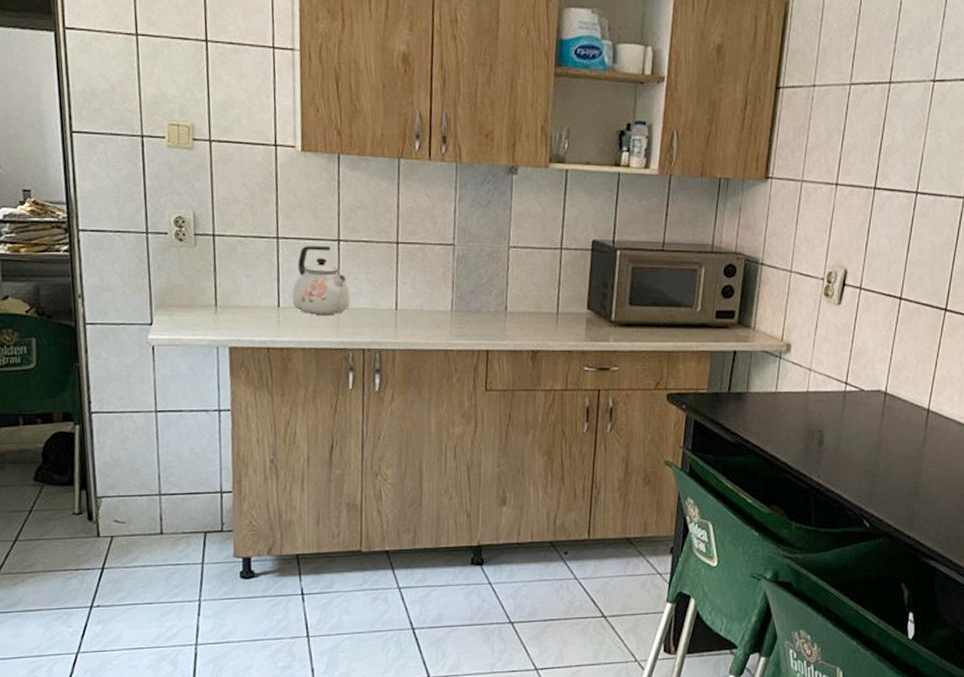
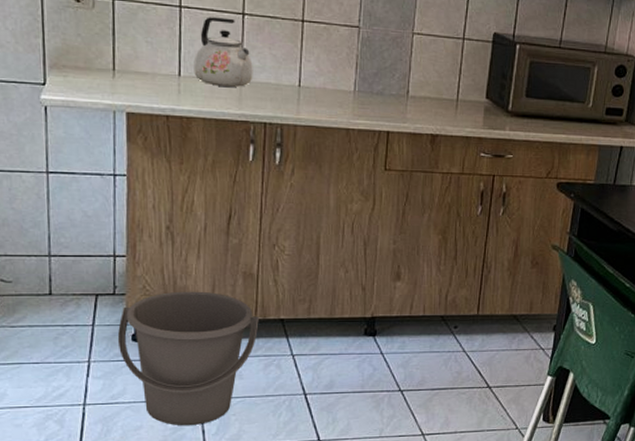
bucket: none [226,524,364,665] -> present [117,291,259,426]

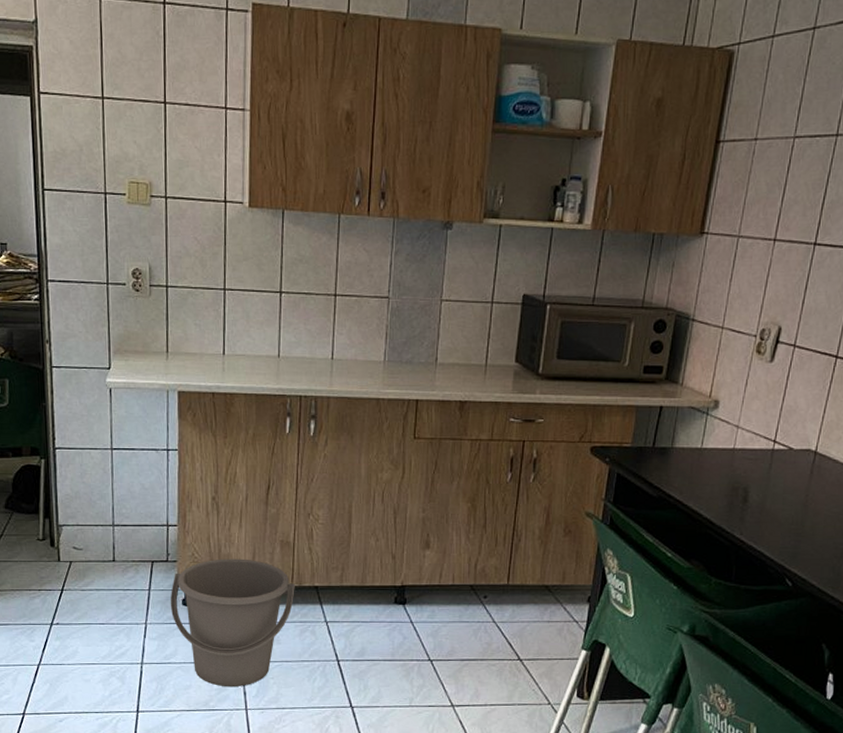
kettle: present [193,17,253,87] -> none [236,297,290,362]

